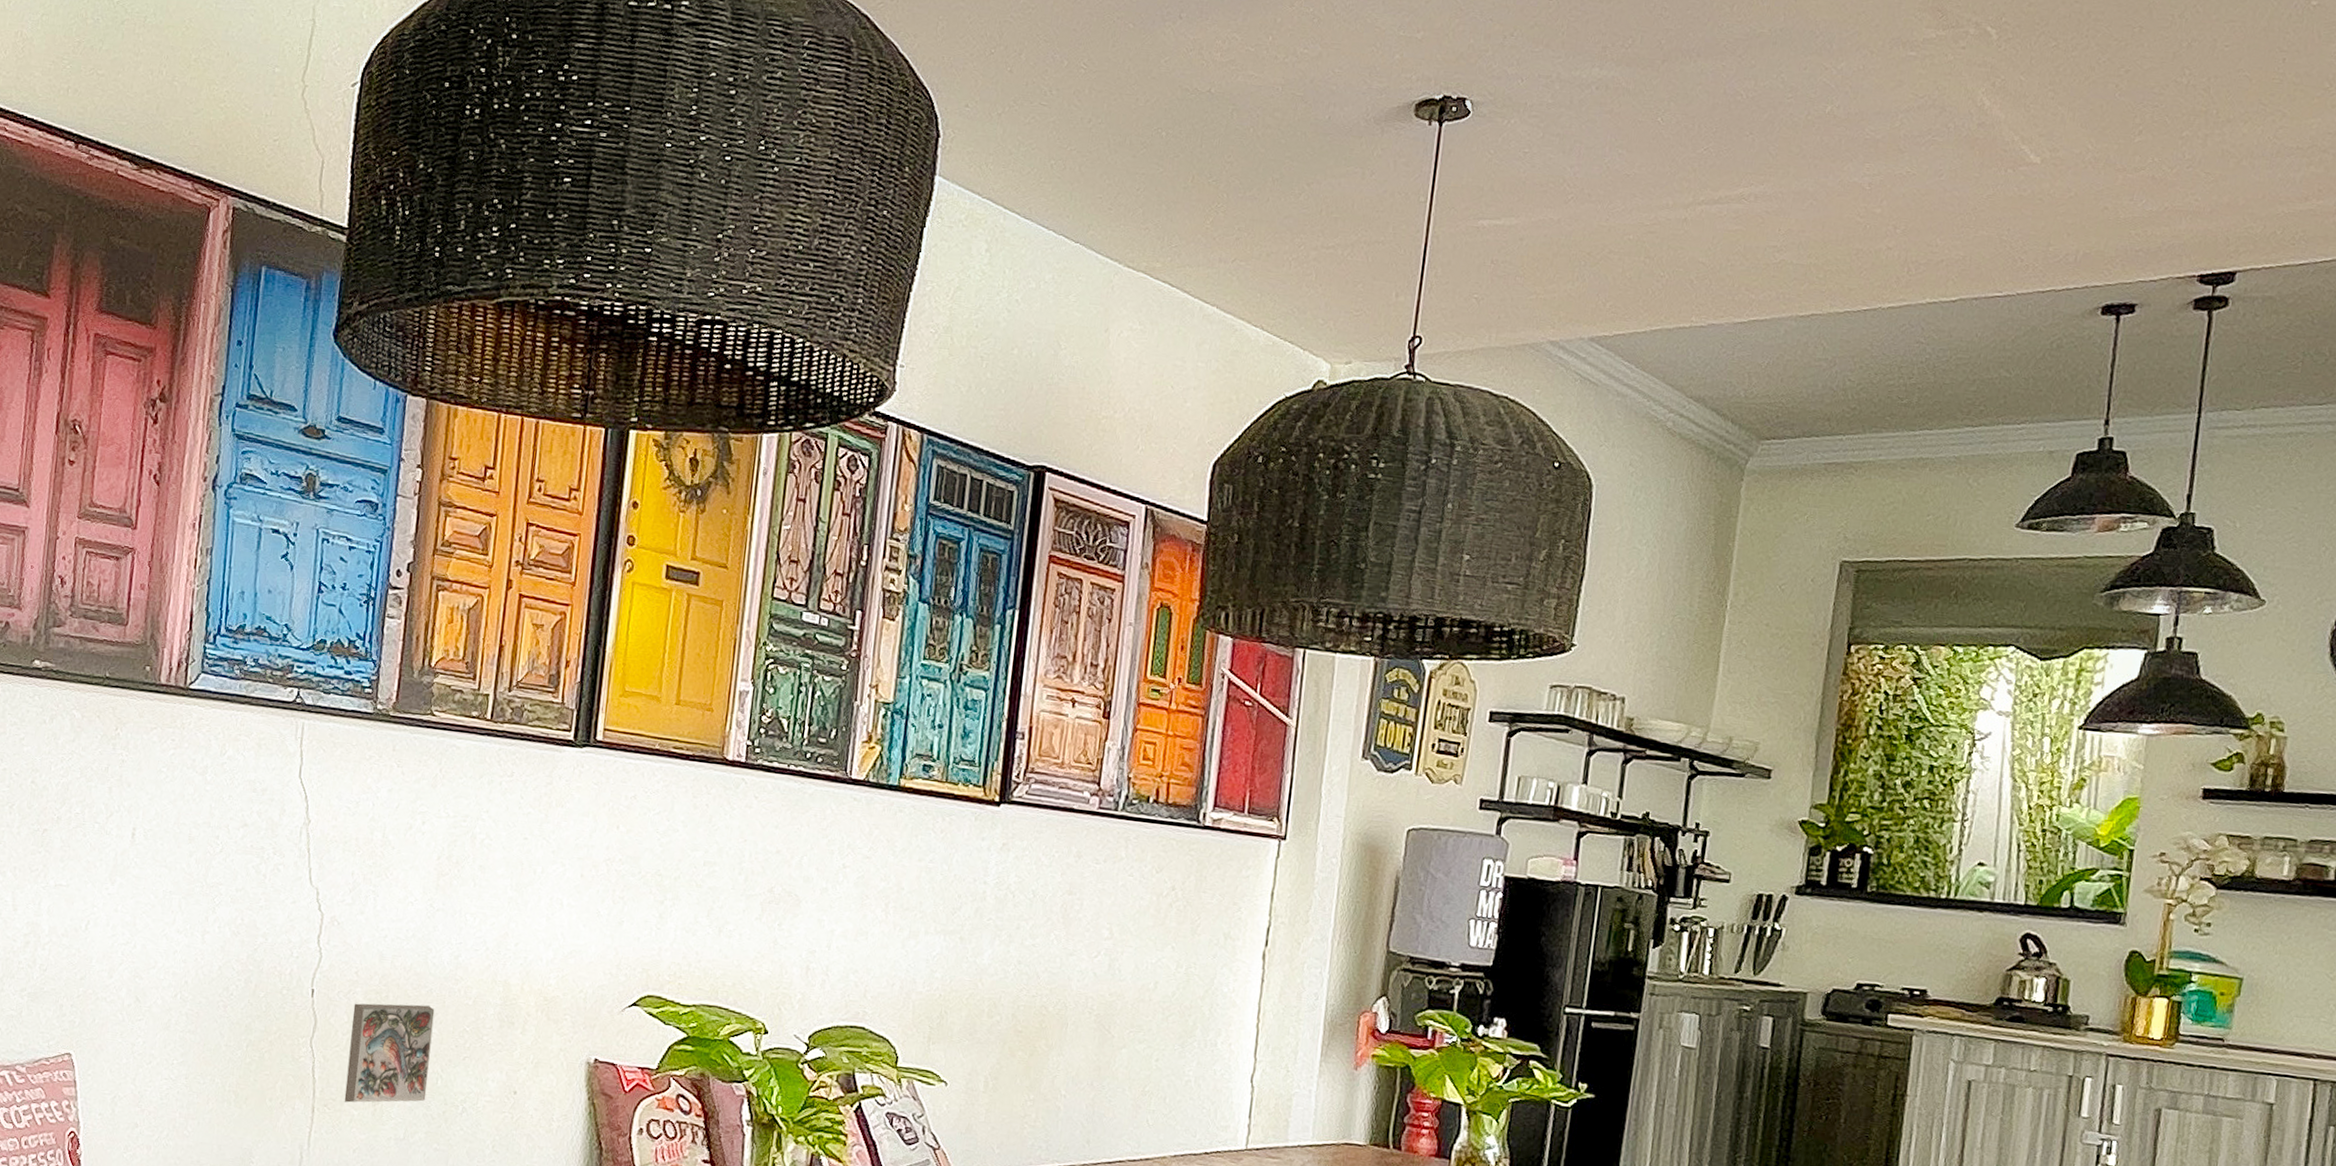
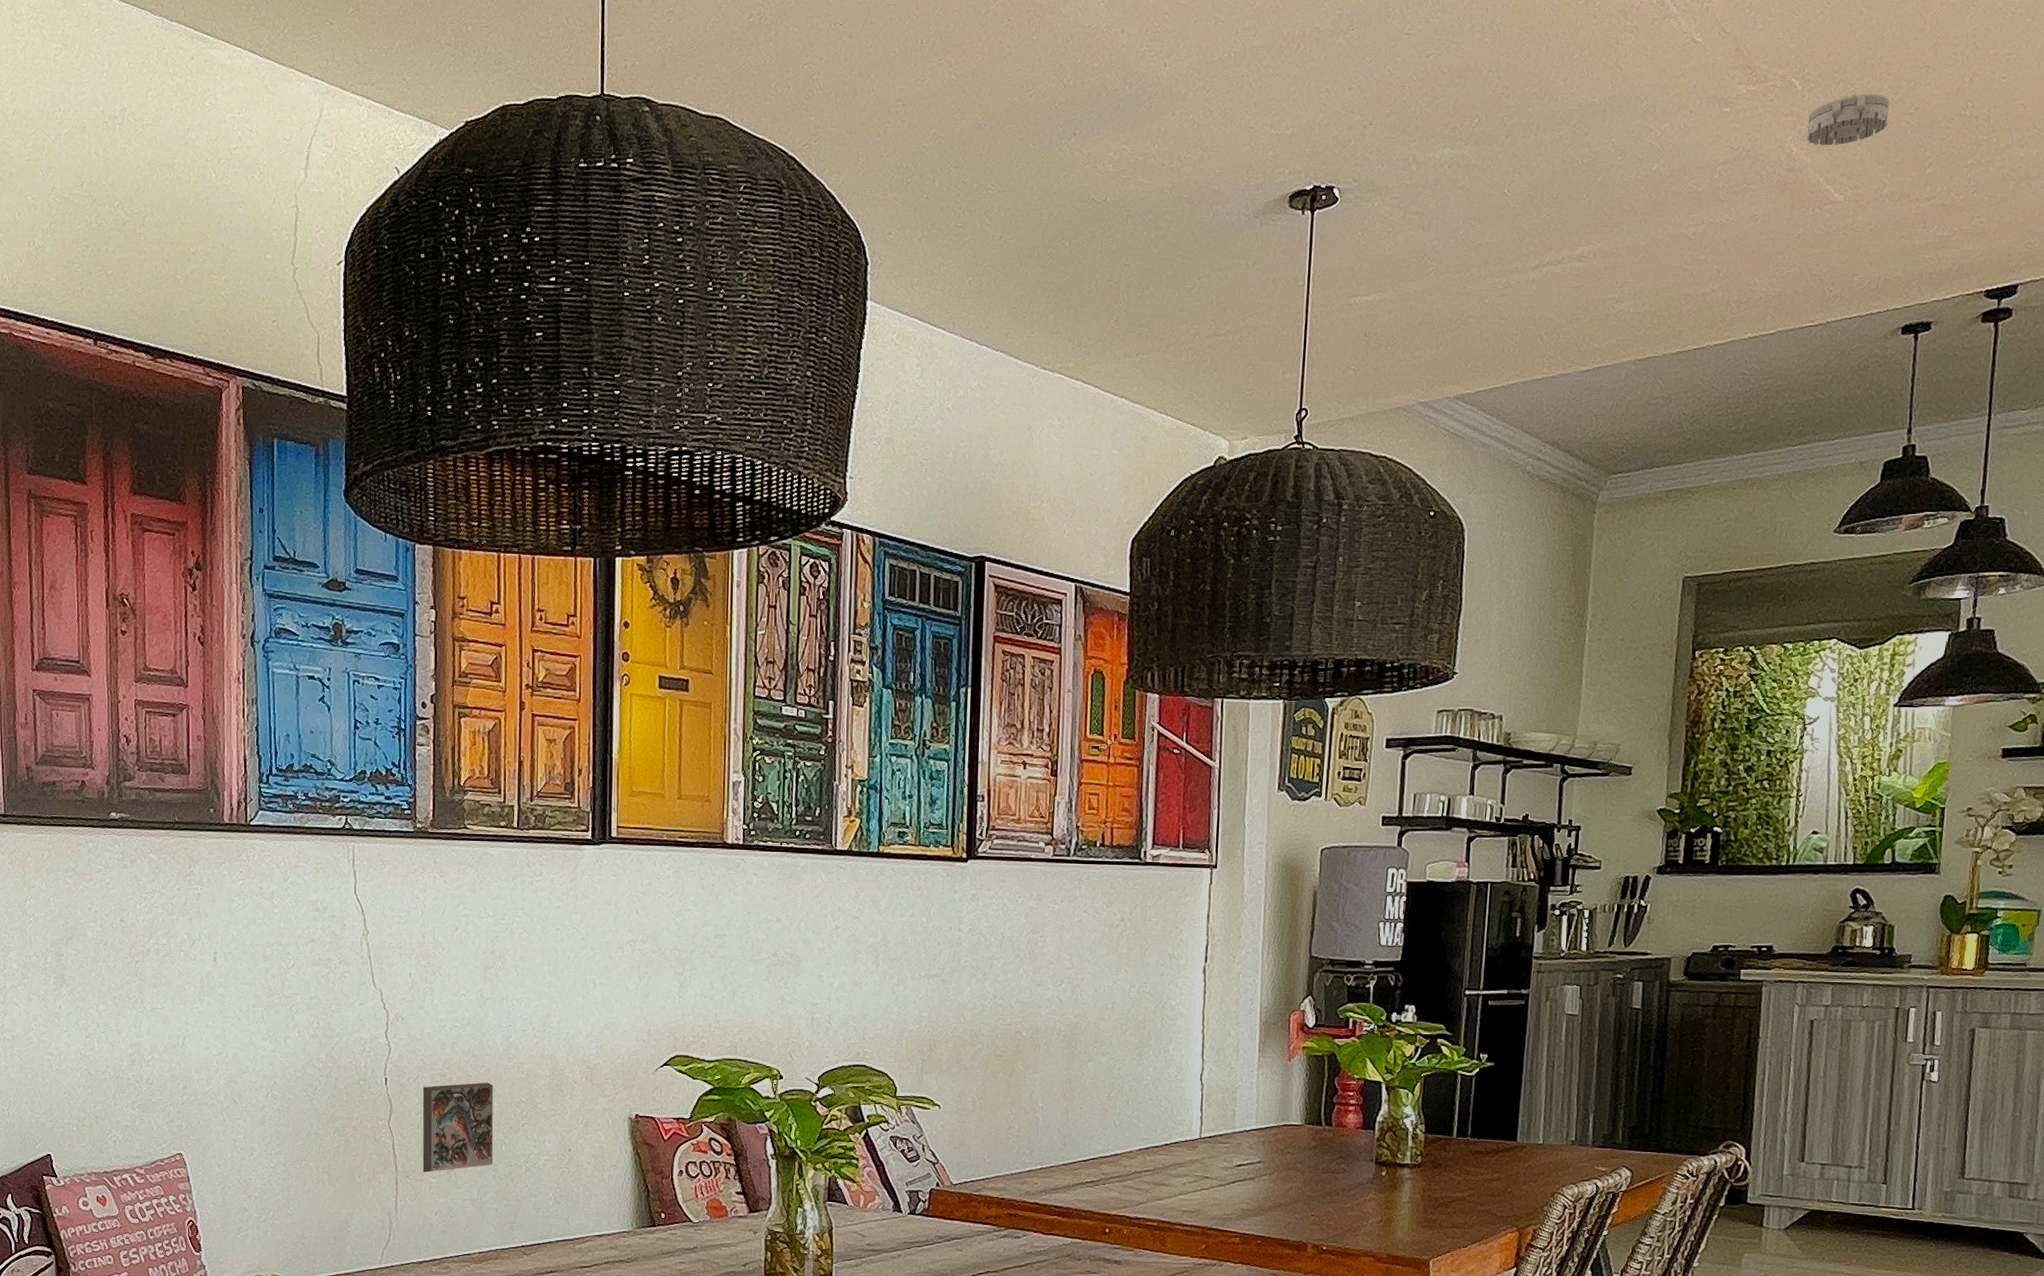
smoke detector: none [2001,49,2097,103] -> present [1806,93,1890,146]

